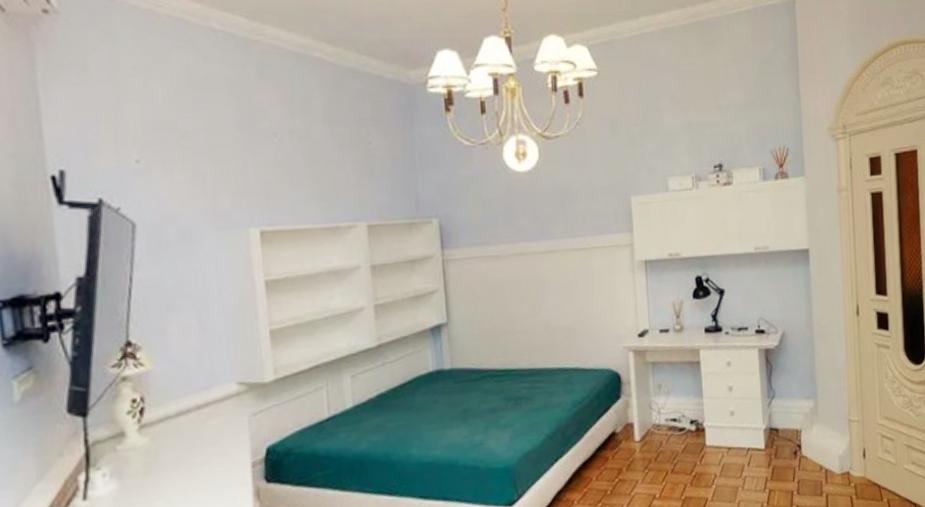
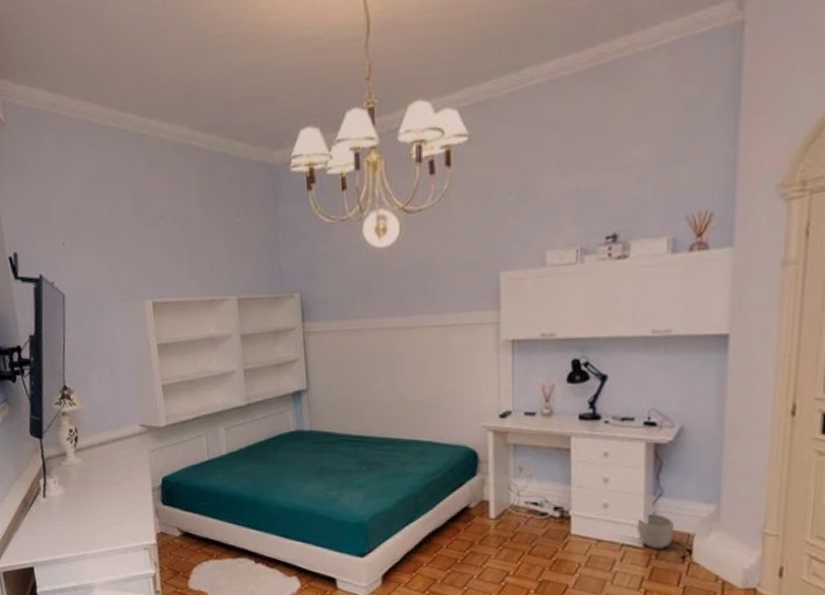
planter: none [757,414,786,450] -> present [636,513,674,550]

